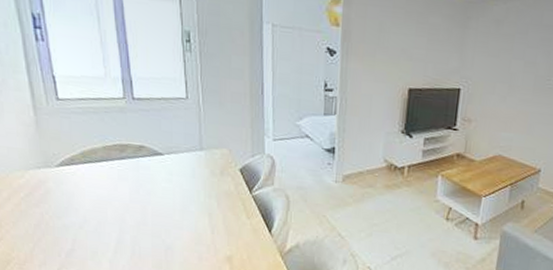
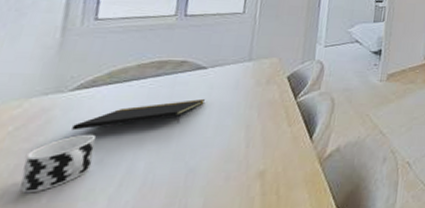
cup: none [40,205,90,249] -> present [20,134,97,193]
notepad: none [67,184,167,205] -> present [72,98,205,131]

